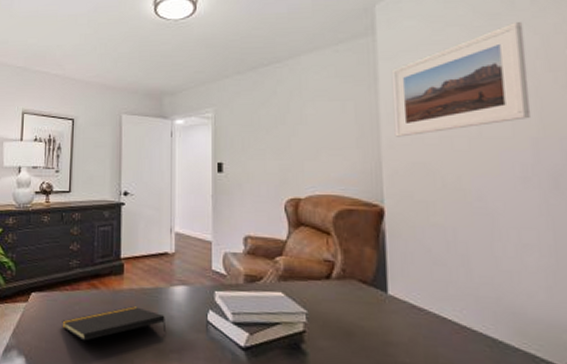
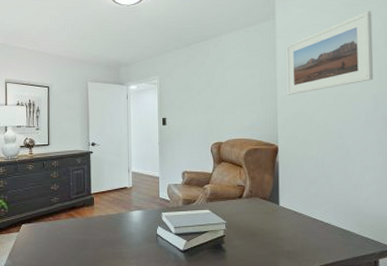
notepad: present [62,306,167,341] -> none [48,228,128,257]

